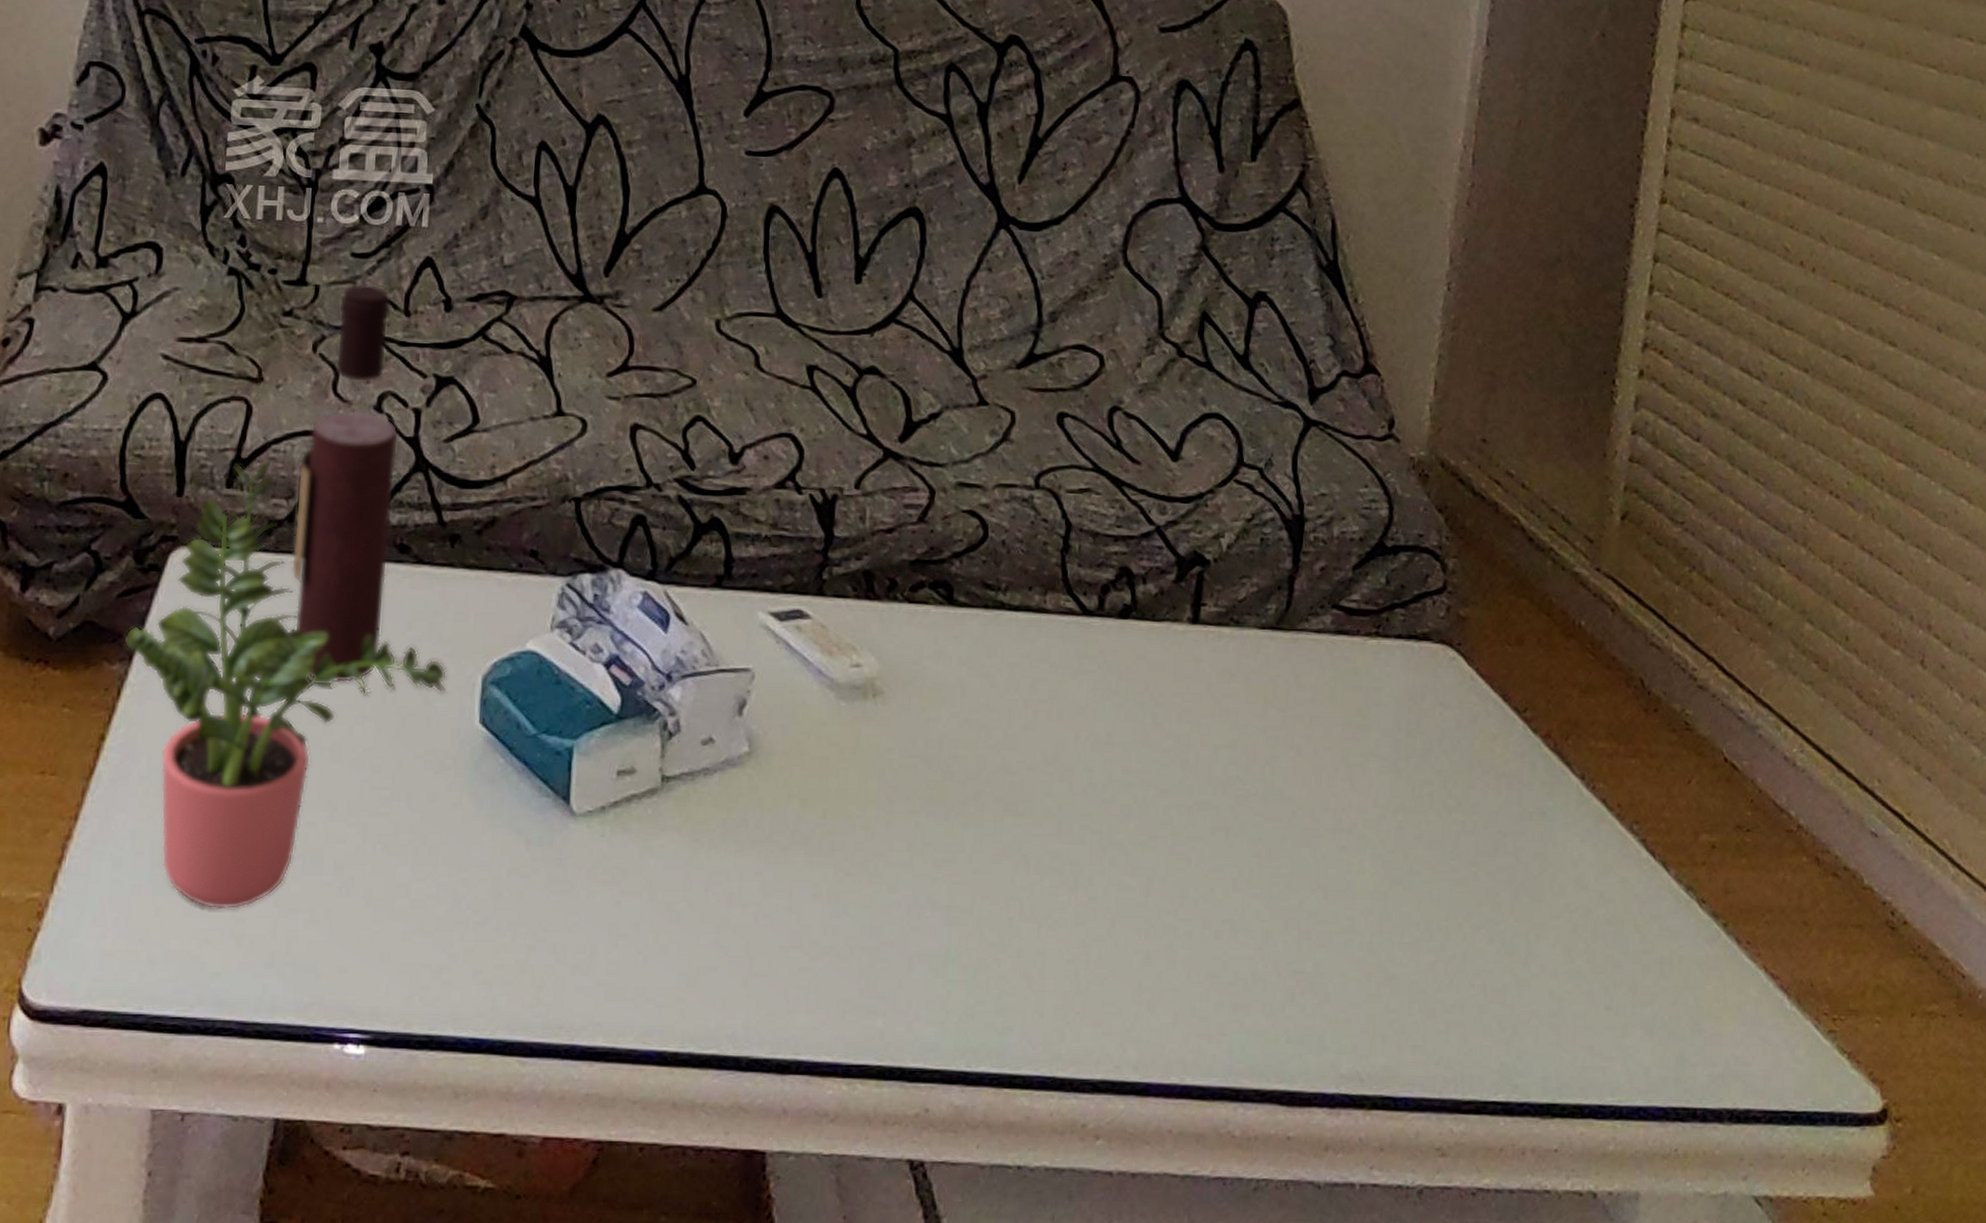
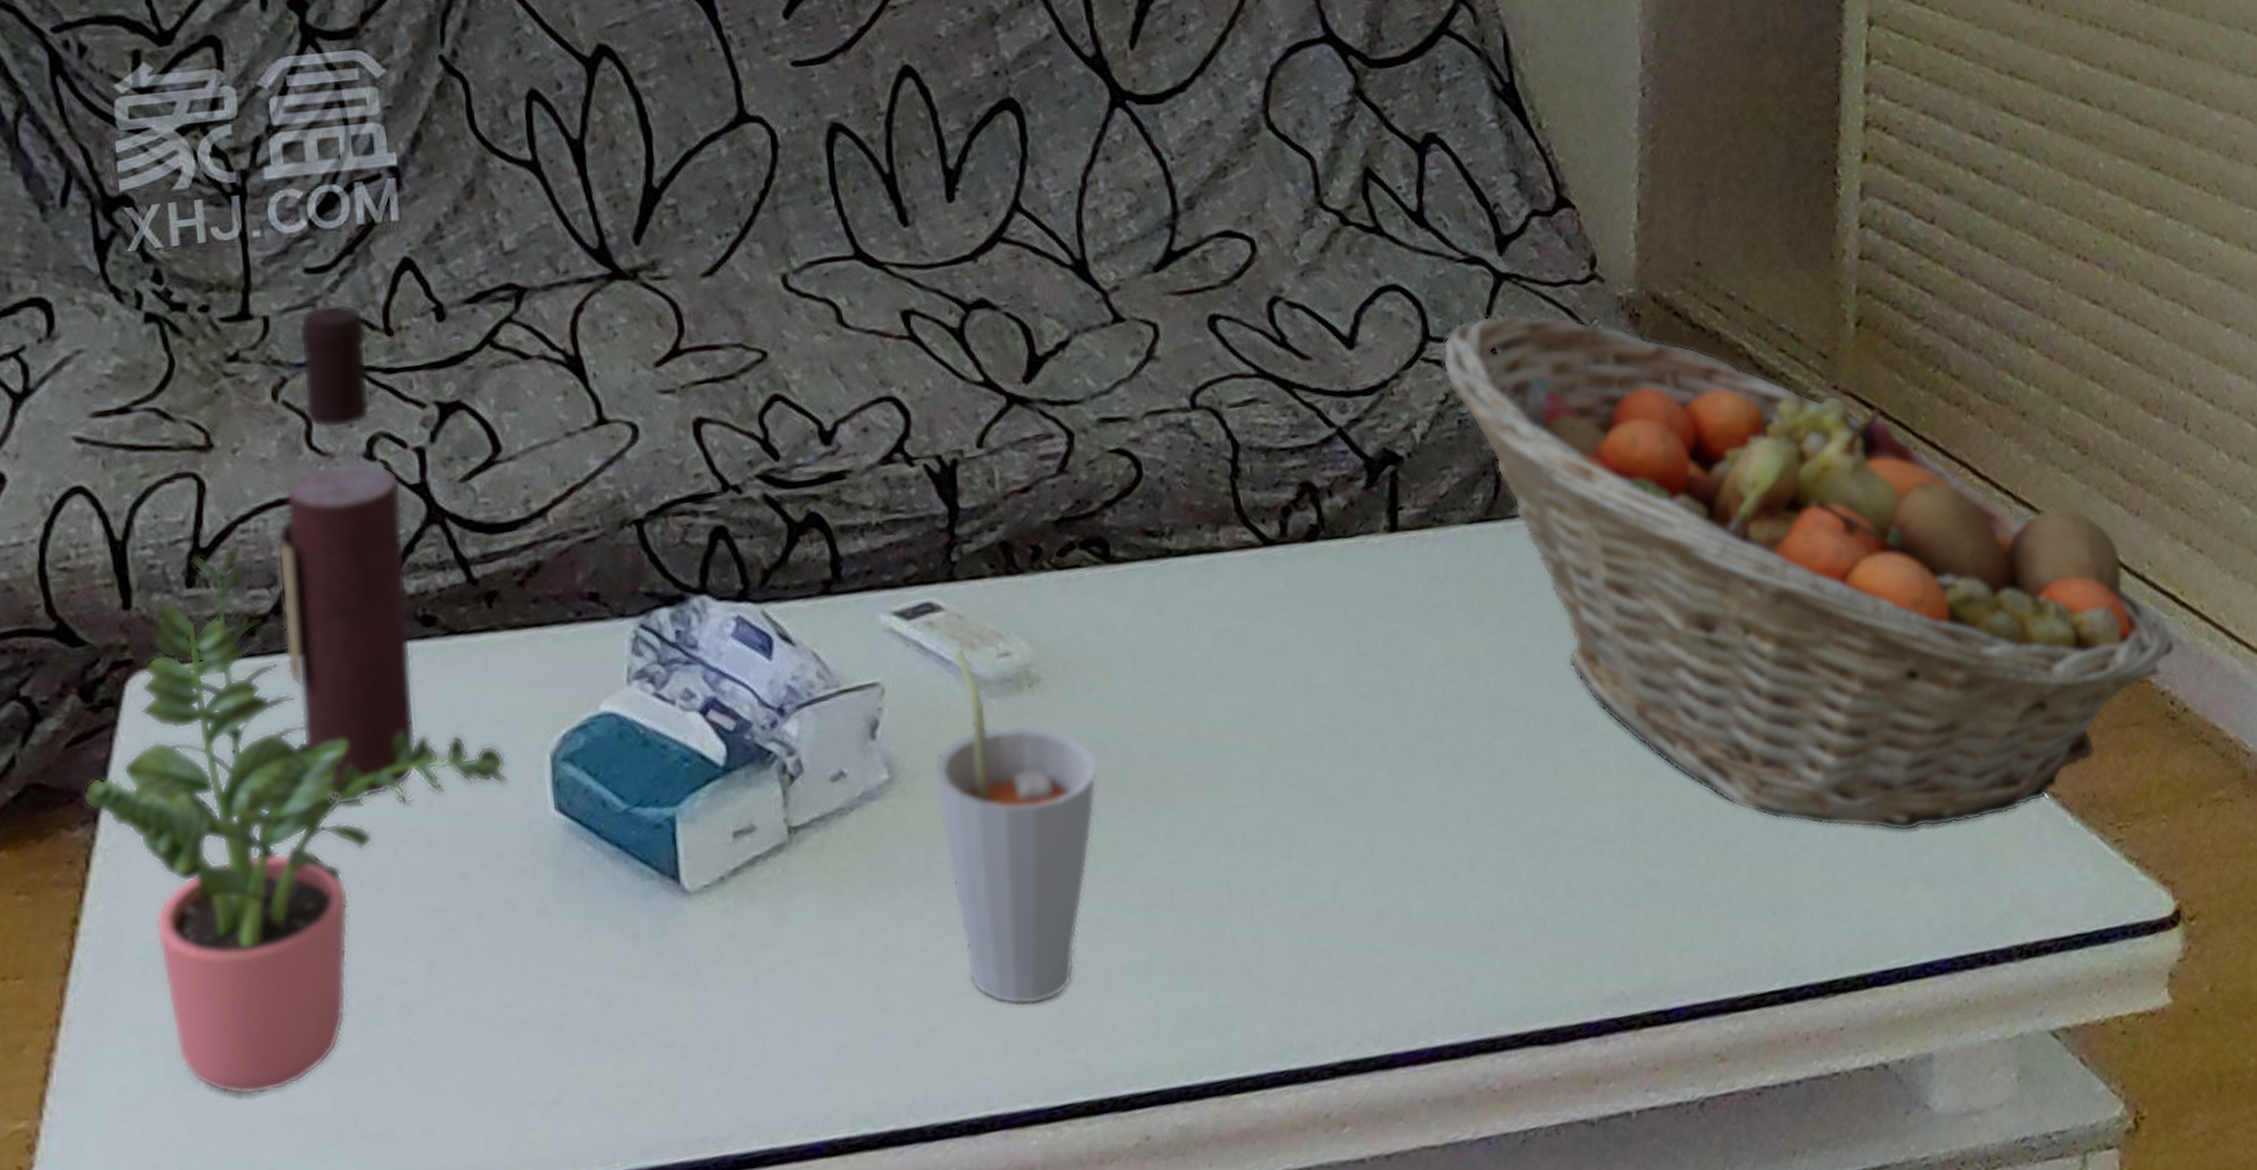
cup: none [785,652,923,971] -> present [934,647,1098,1006]
fruit basket: none [1252,454,1899,984] -> present [1442,313,2175,832]

